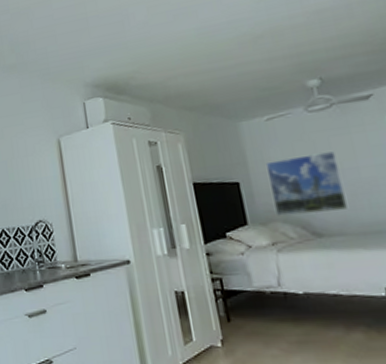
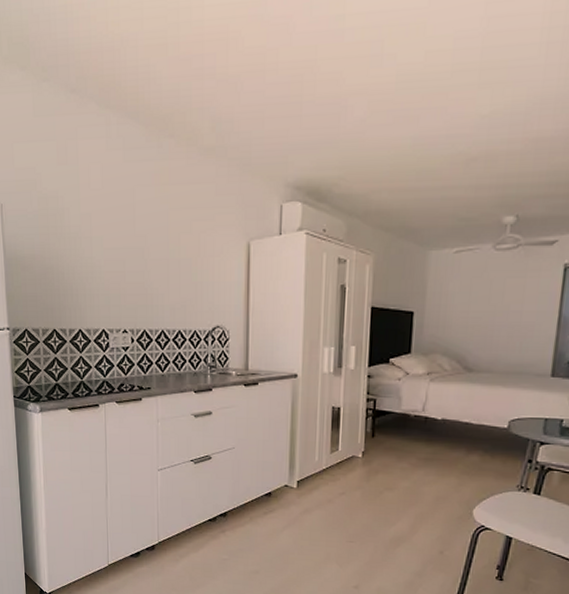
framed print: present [265,151,349,216] -> none [439,293,507,350]

